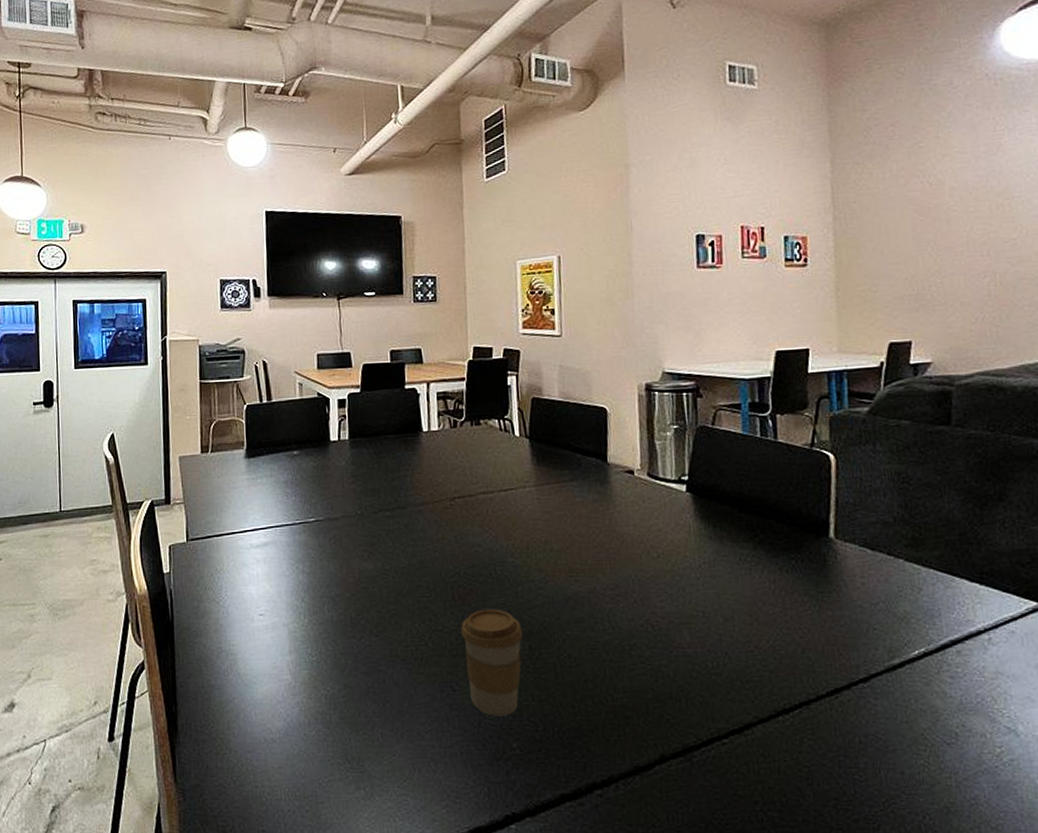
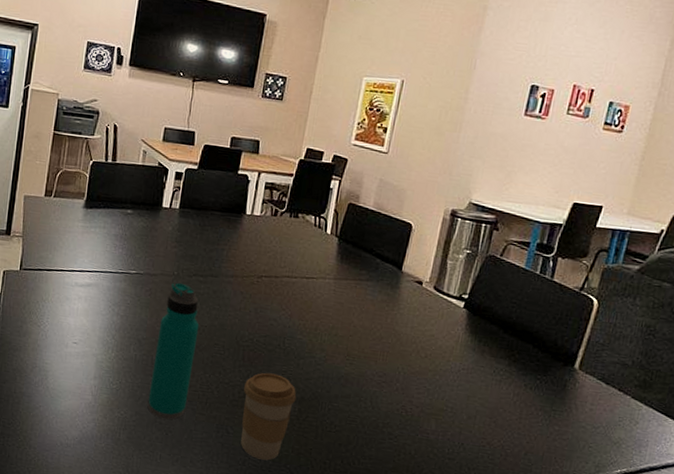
water bottle: none [352,522,400,688] -> present [147,282,199,420]

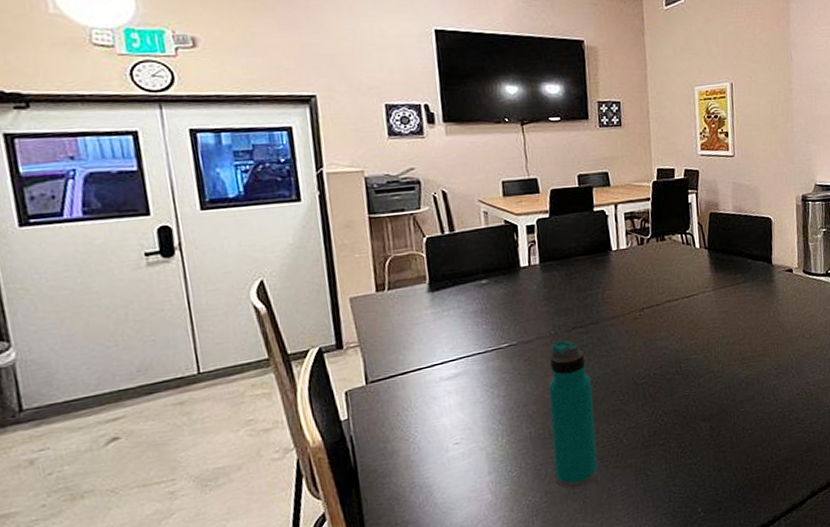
coffee cup: present [241,372,297,461] -> none [652,400,706,491]

